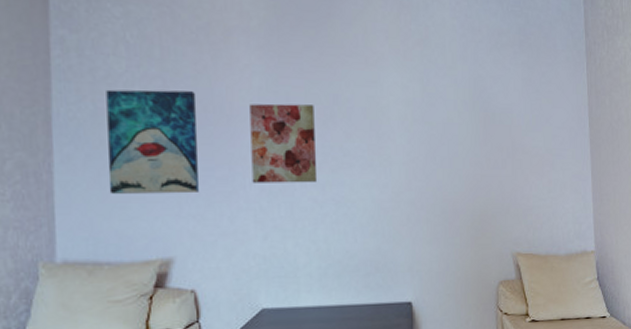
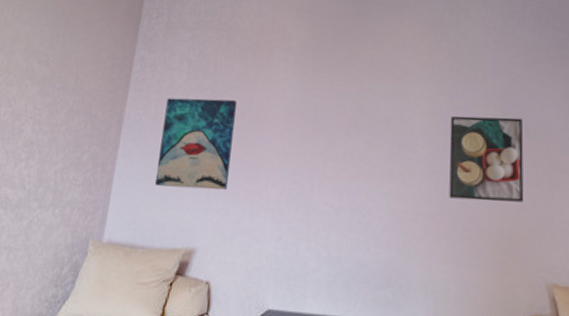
wall art: present [249,103,318,183] -> none [275,112,340,189]
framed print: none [424,103,492,185] -> present [449,116,524,202]

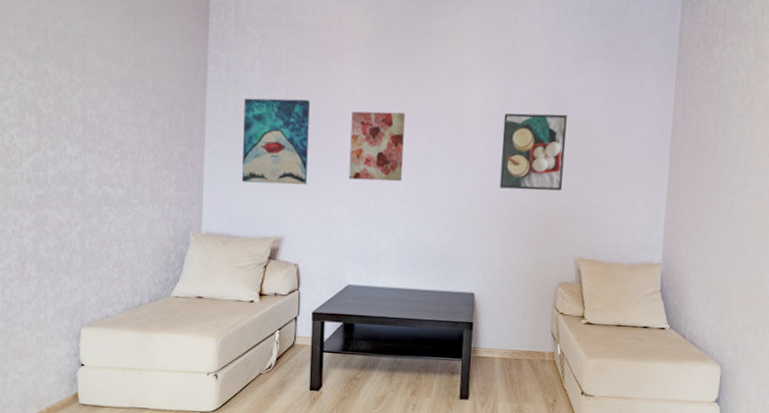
wall art: none [275,112,340,189] -> present [349,111,405,182]

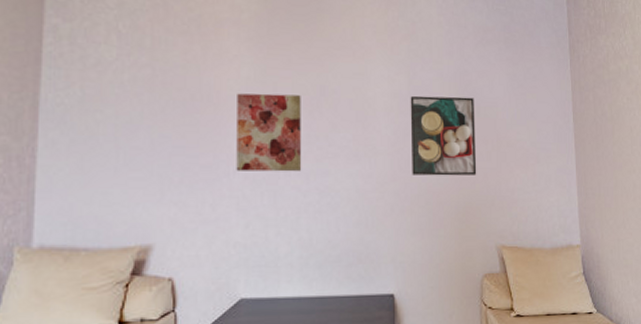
wall art: present [241,98,311,185] -> none [91,76,185,181]

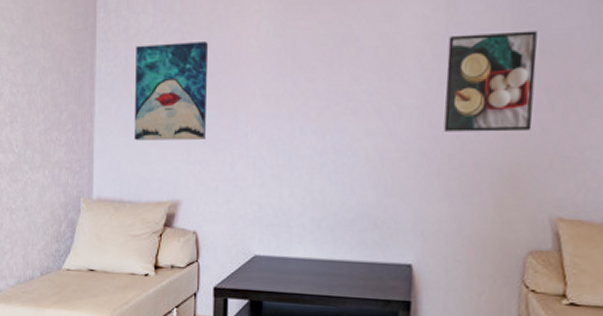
wall art: none [91,76,185,181] -> present [133,42,209,141]
wall art: present [236,93,302,172] -> none [254,47,321,131]

